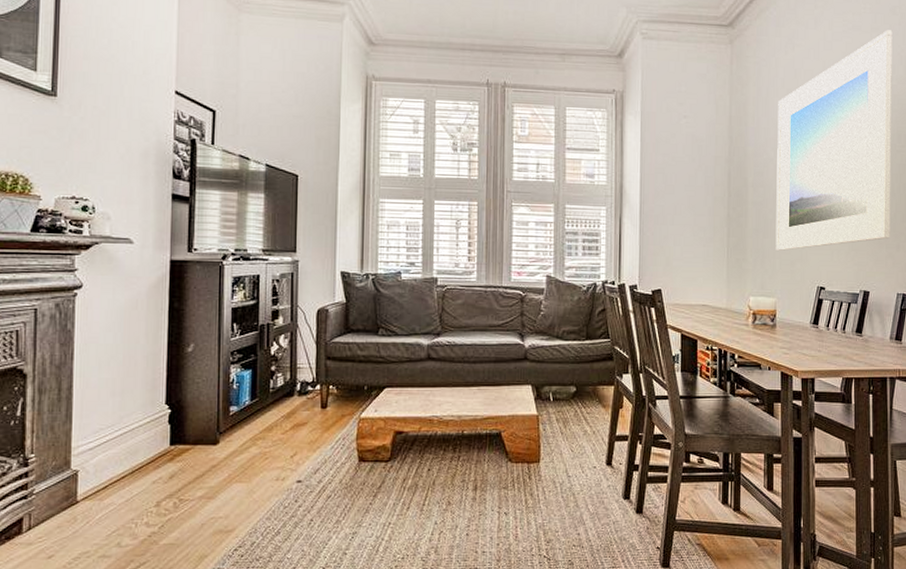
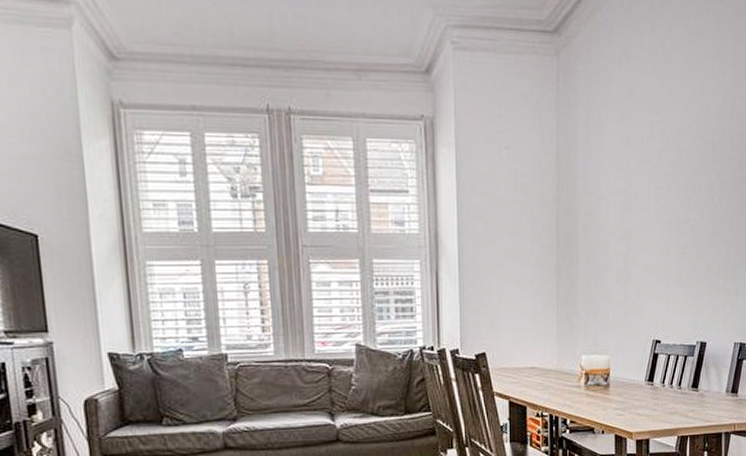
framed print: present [775,30,893,251] -> none [609,36,737,302]

